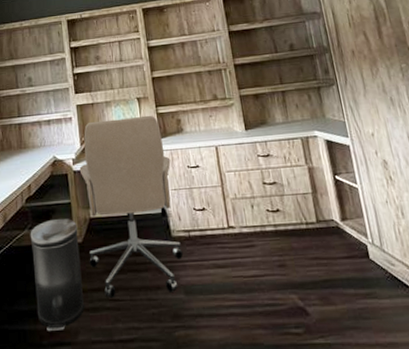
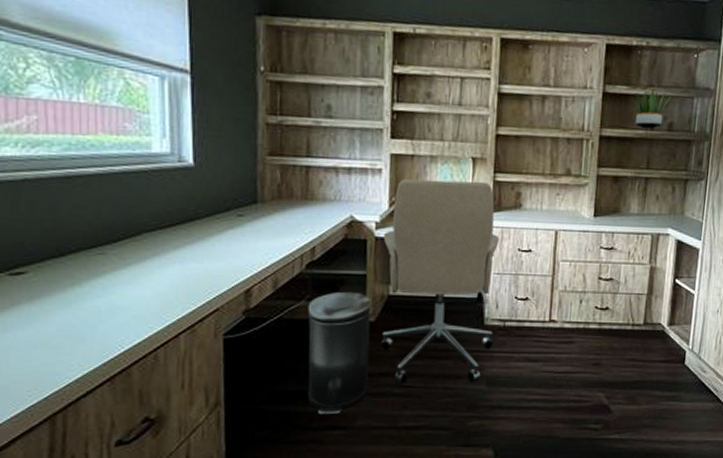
potted plant: none [251,17,288,53] -> present [630,83,675,129]

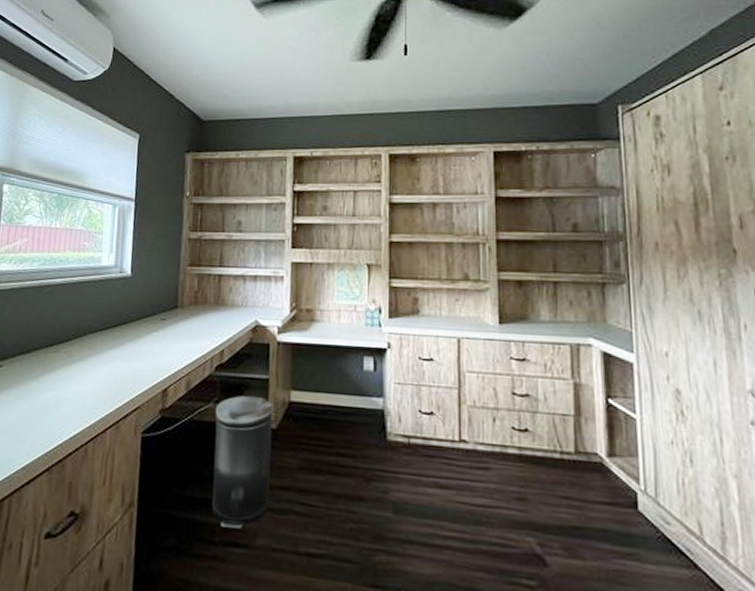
office chair: present [380,178,500,384] -> none [282,285,399,508]
potted plant: present [630,83,675,129] -> none [525,185,576,231]

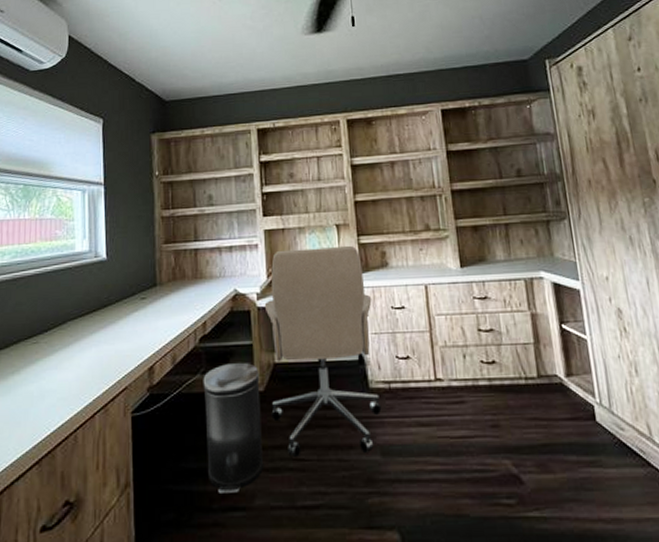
office chair: none [282,285,399,508] -> present [264,245,382,457]

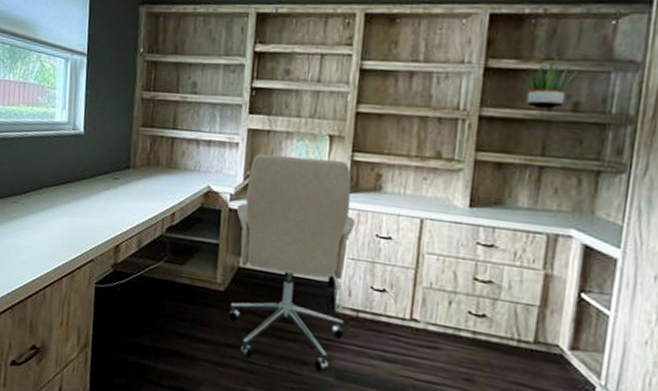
pedal bin: present [203,362,264,495] -> none [160,257,222,378]
potted plant: none [473,136,517,178] -> present [520,56,584,109]

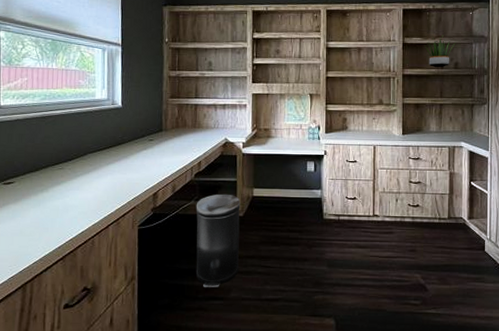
pedal bin: none [160,257,222,378] -> present [195,193,241,288]
office chair: present [228,153,356,372] -> none [247,110,332,265]

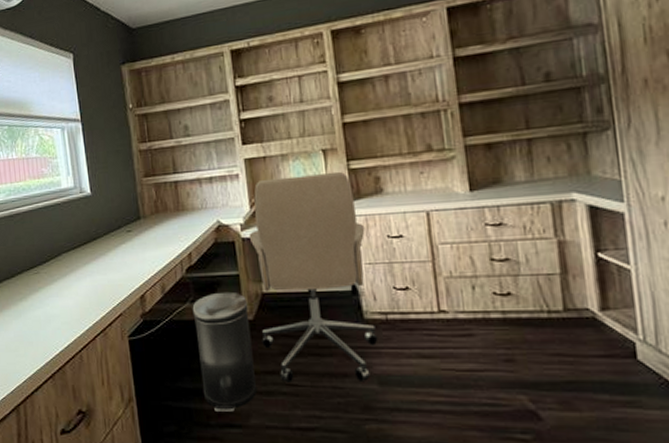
office chair: none [247,110,332,265] -> present [249,171,378,382]
potted plant: present [423,34,458,68] -> none [487,33,546,86]

